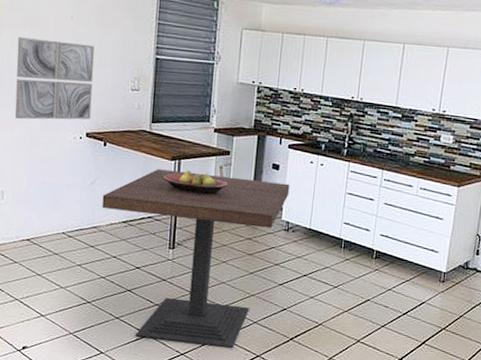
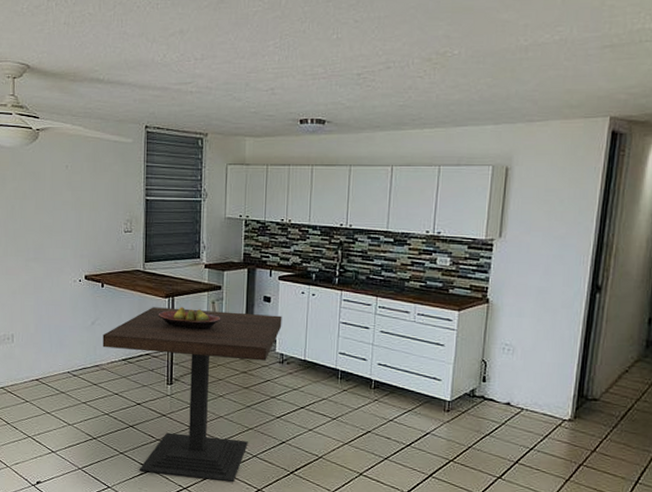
wall art: present [14,37,95,120] -> none [19,189,89,267]

